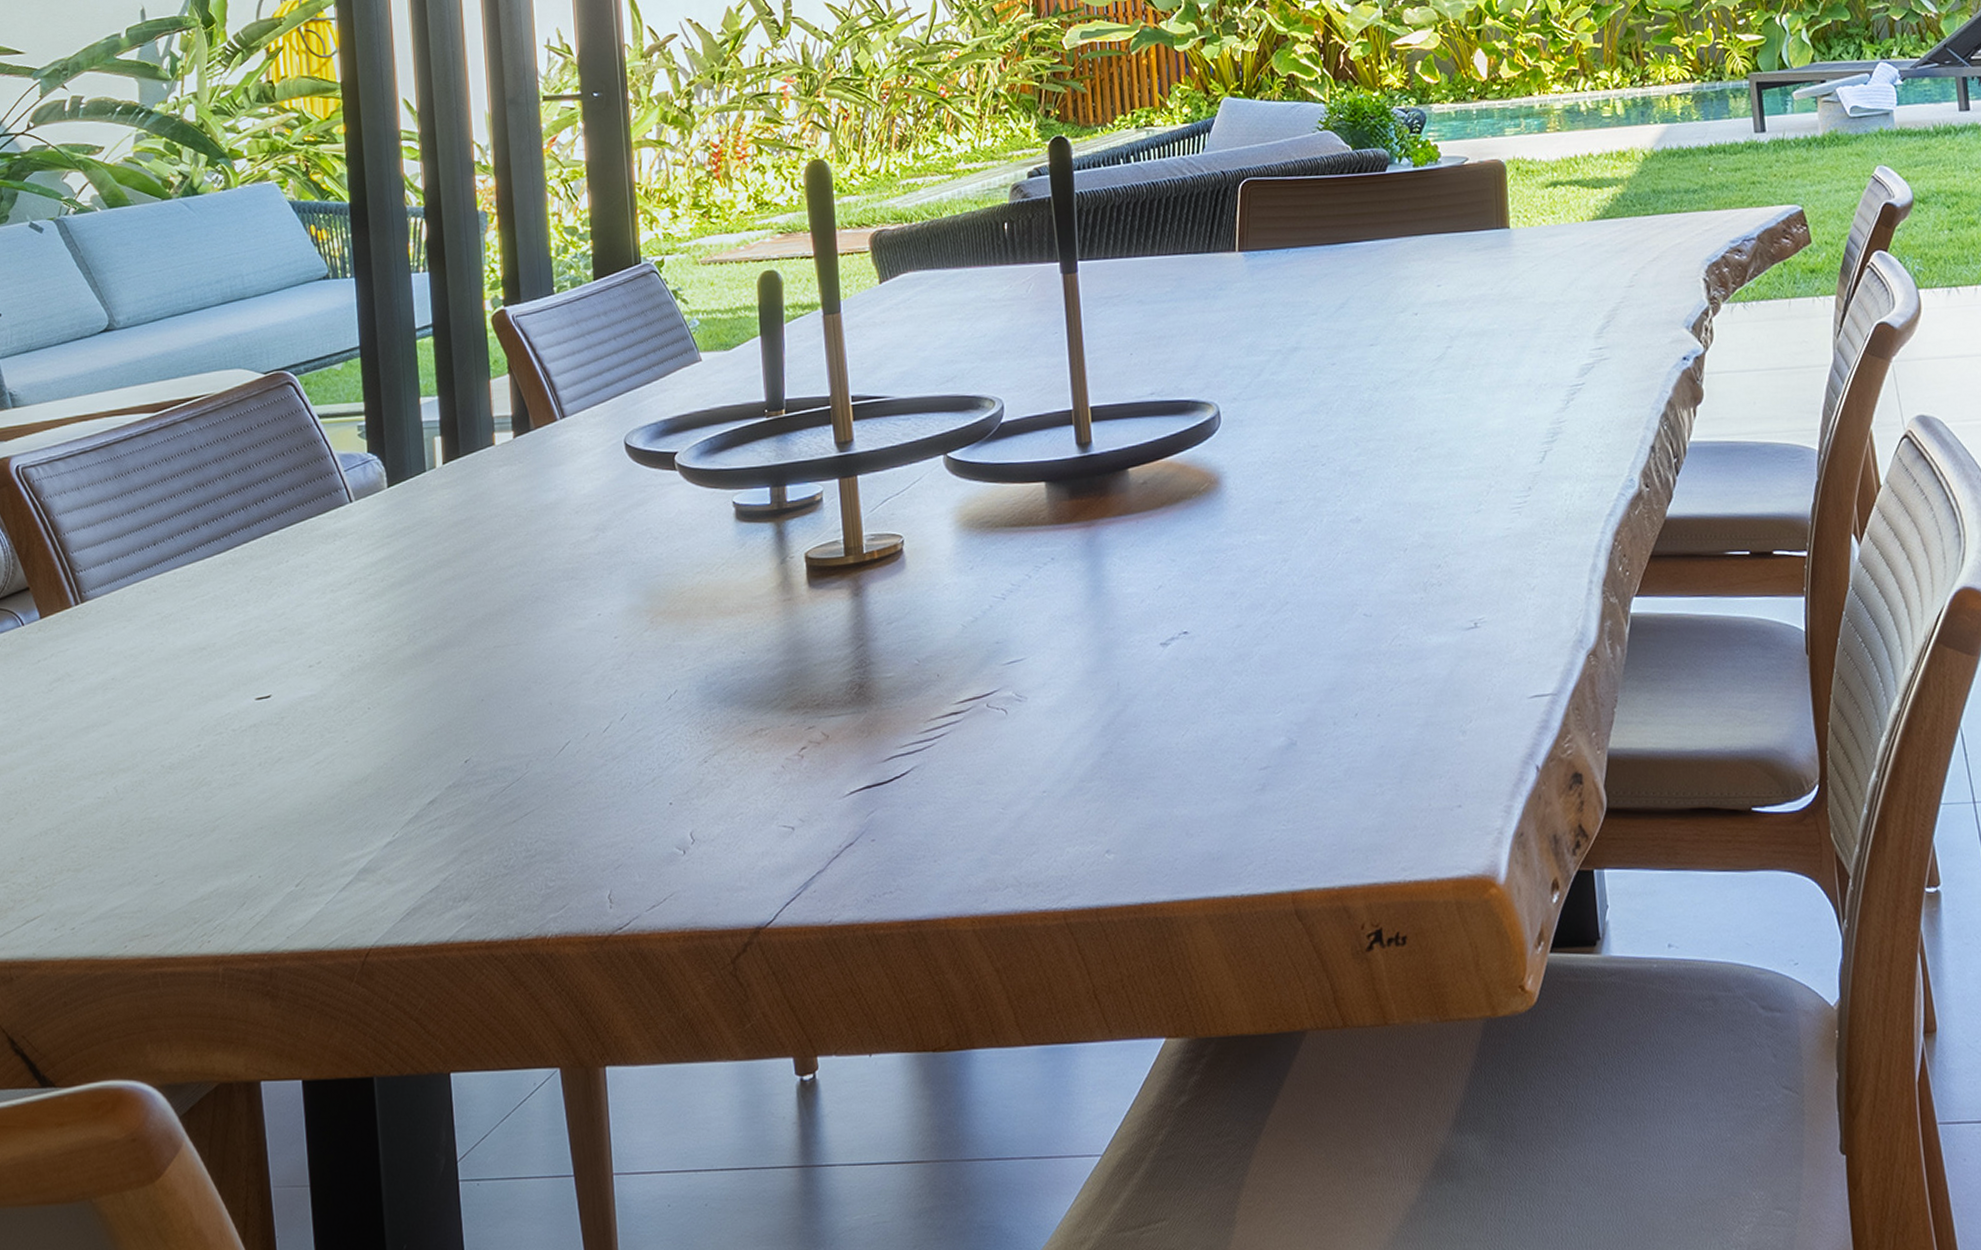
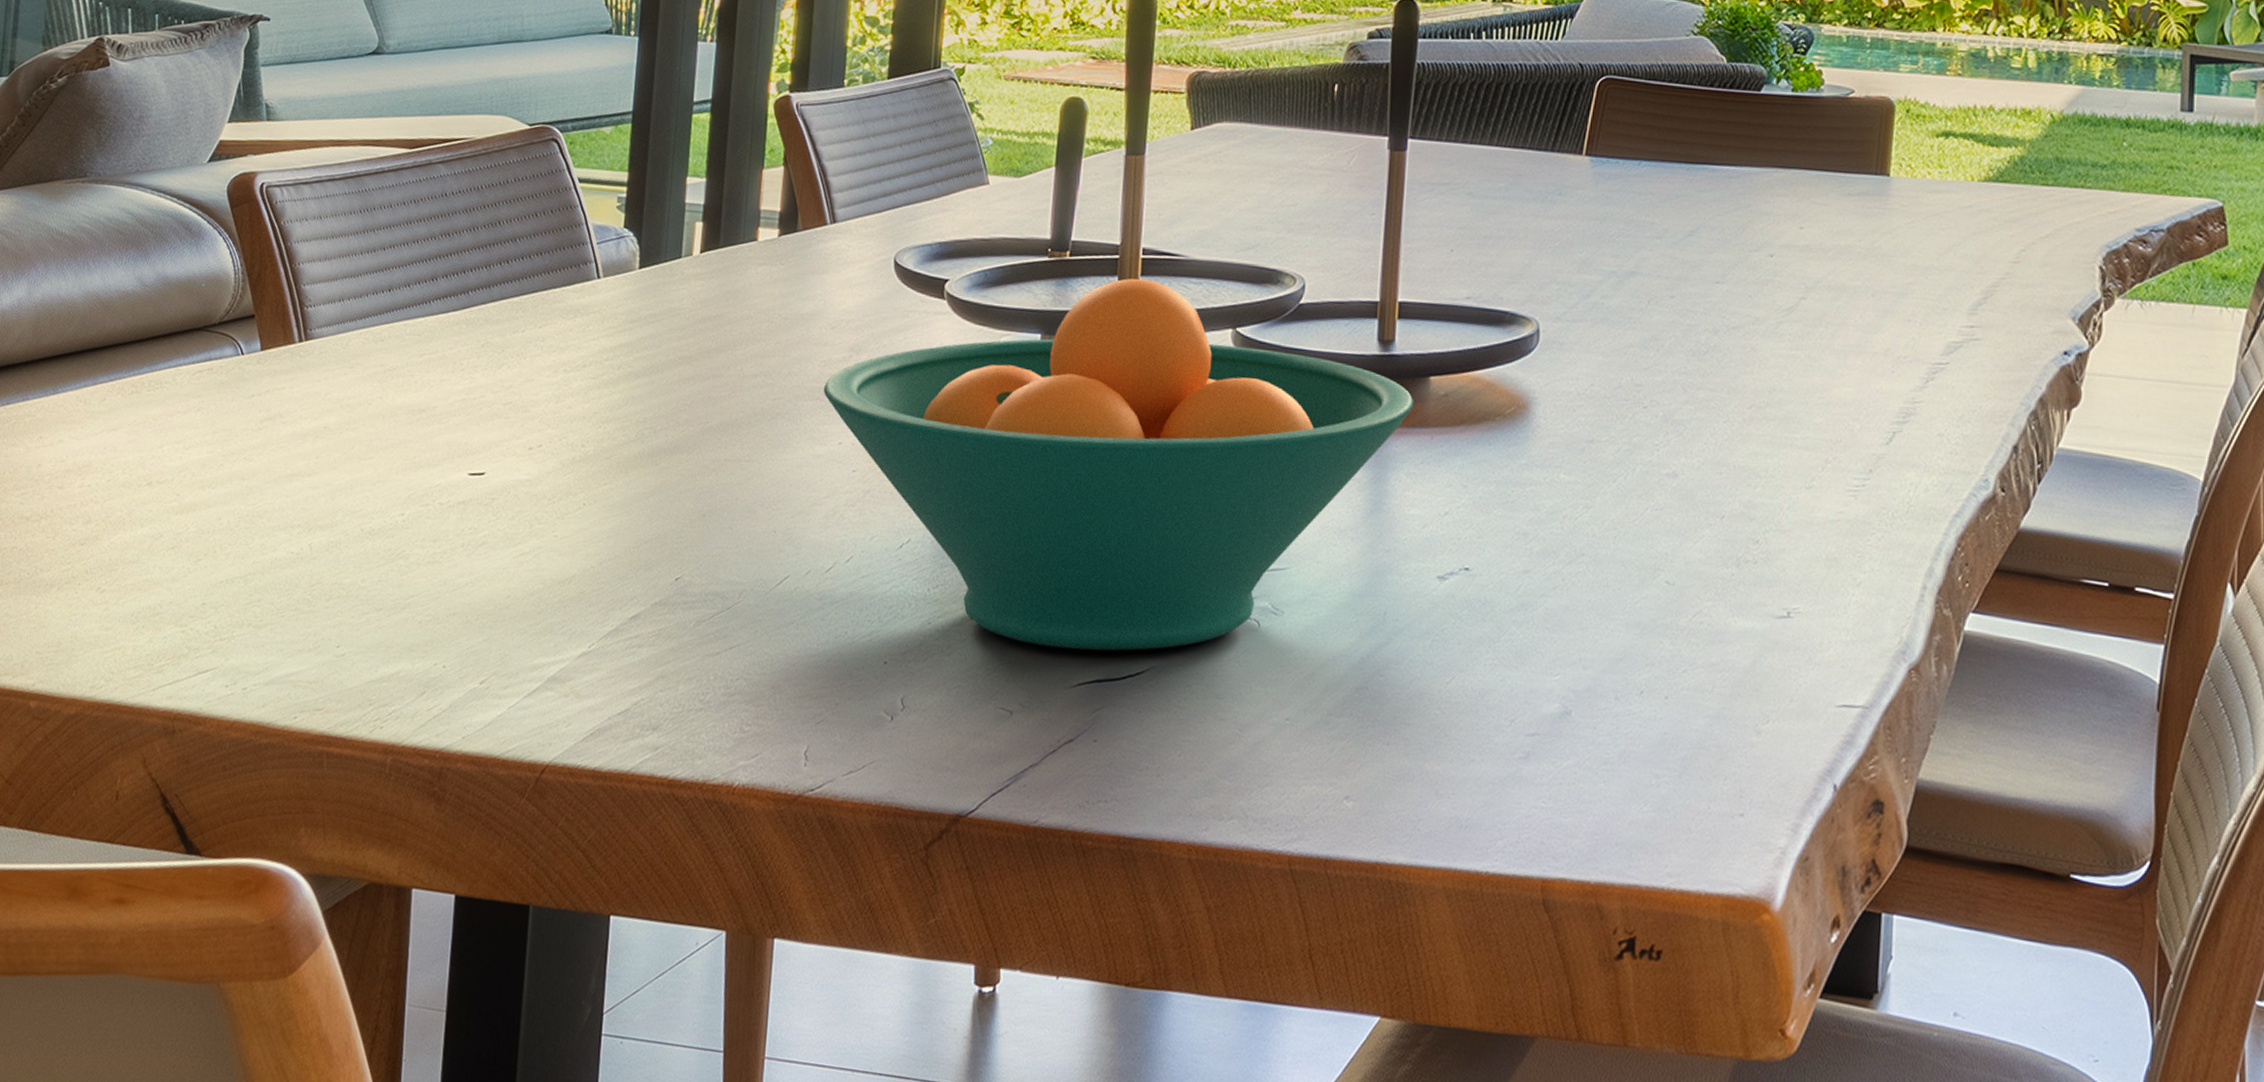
fruit bowl: none [577,423,1117,765] -> present [824,278,1414,651]

